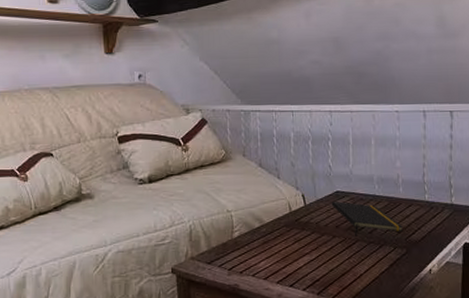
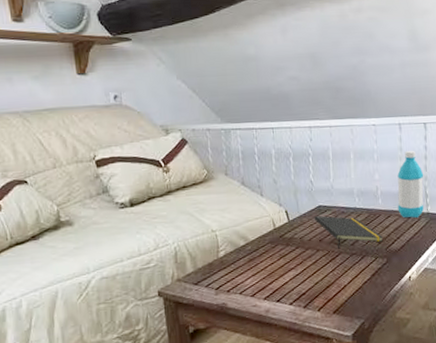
water bottle: none [419,138,449,208] -> present [397,150,424,218]

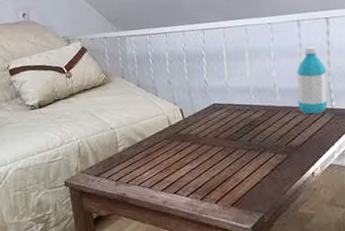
notepad: present [314,215,384,249] -> none [209,113,283,145]

